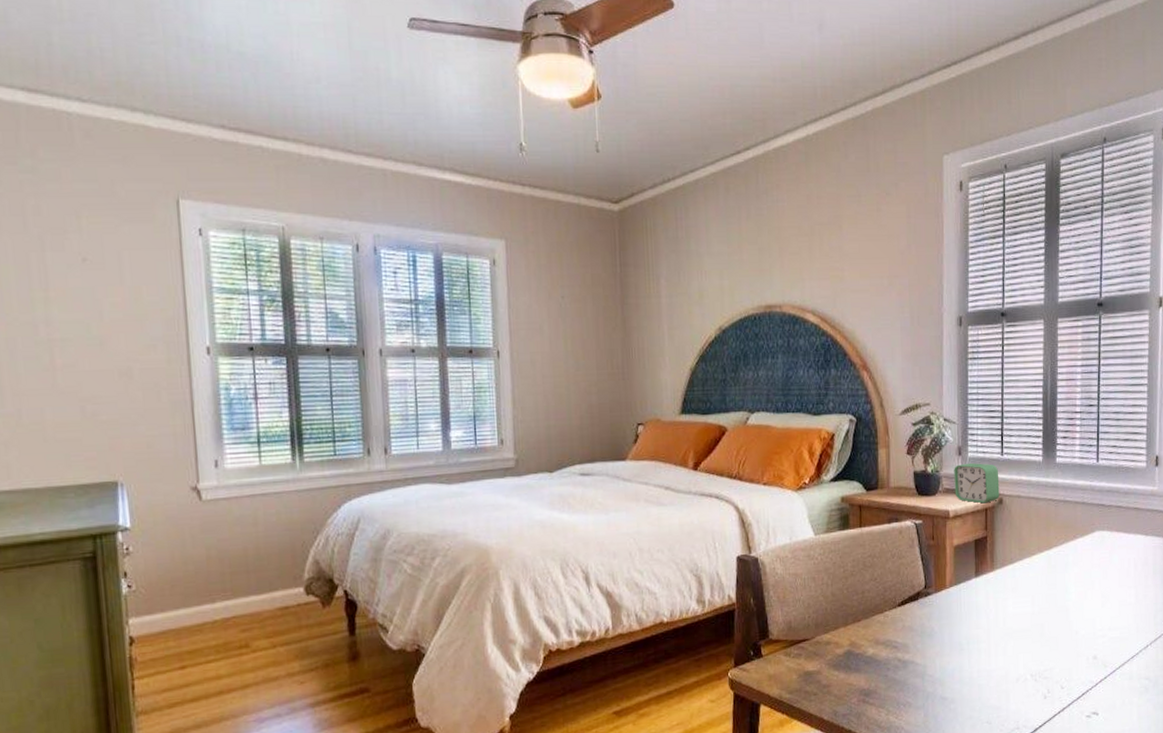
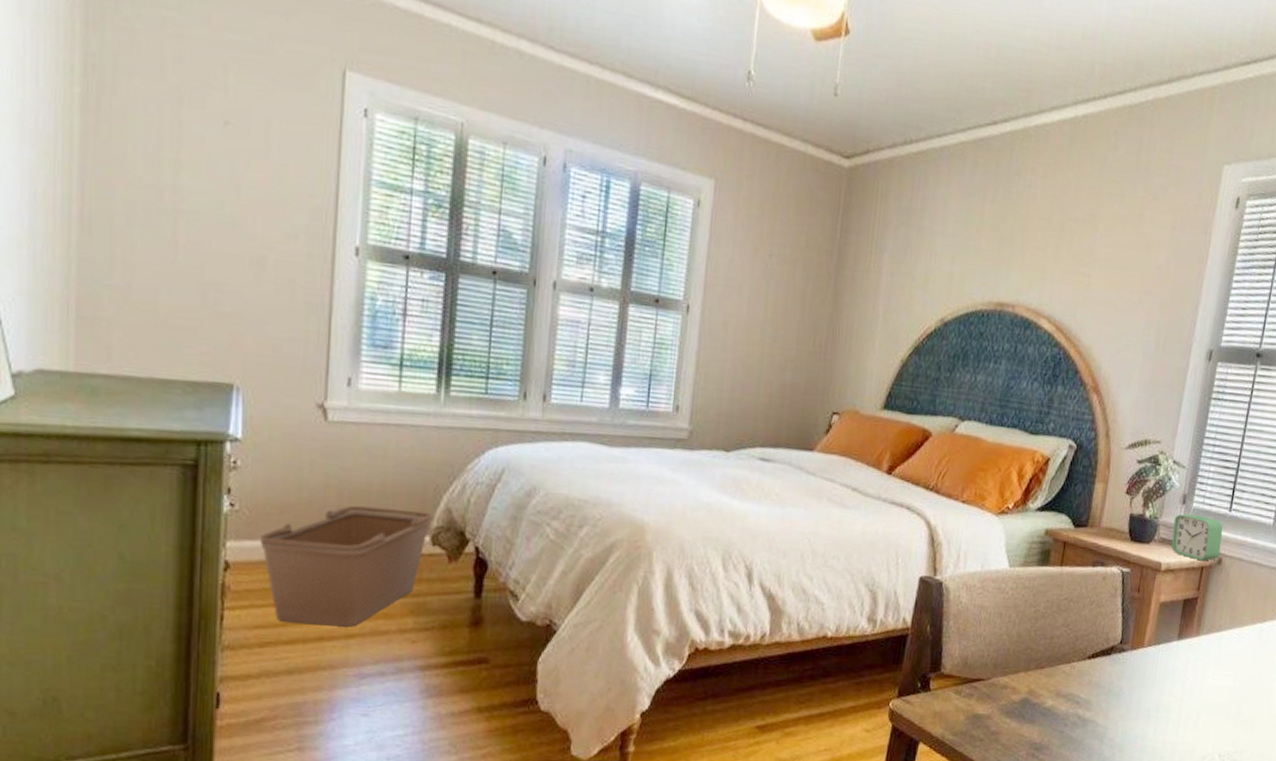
bicycle basket: none [157,567,304,683] -> present [260,505,433,627]

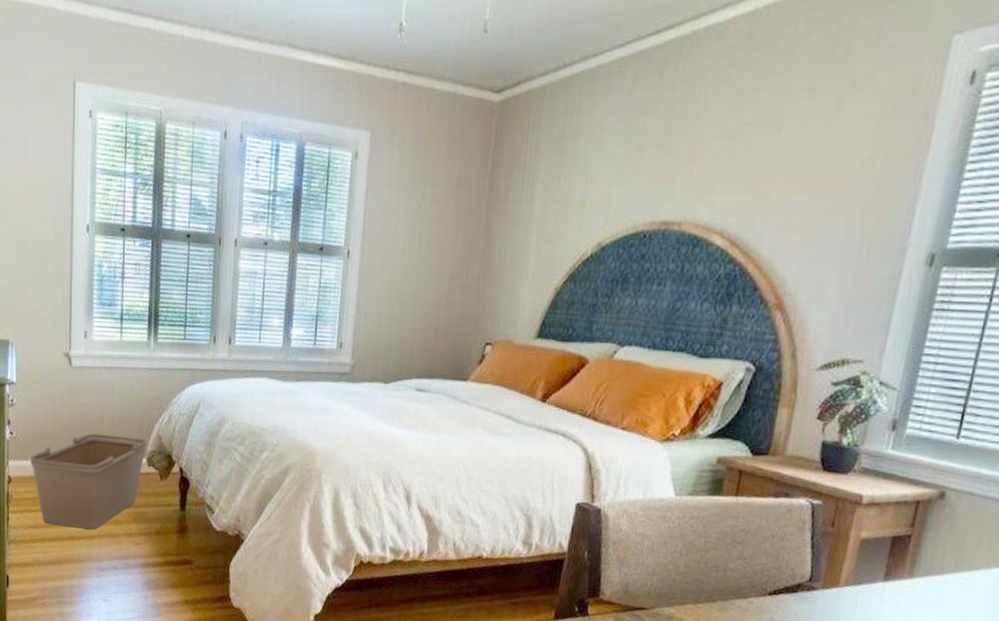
alarm clock: present [1171,514,1223,561] -> none [875,441,948,495]

